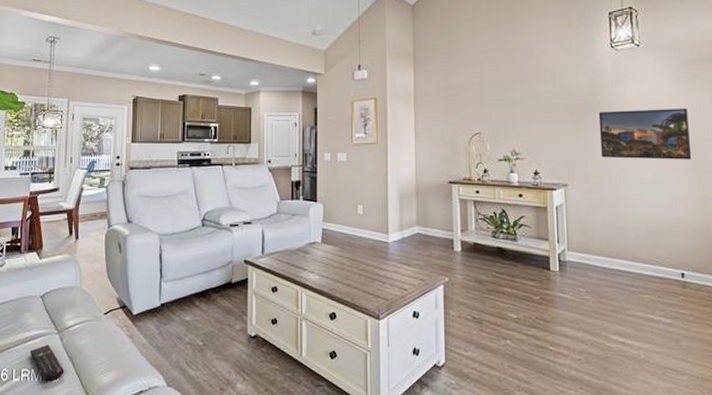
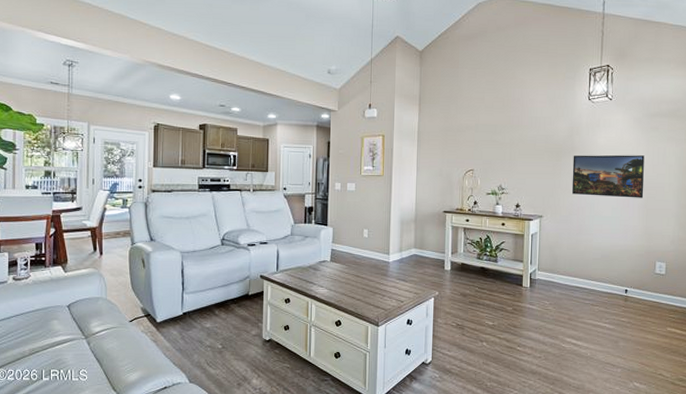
remote control: present [29,344,65,382] -> none [58,348,93,381]

